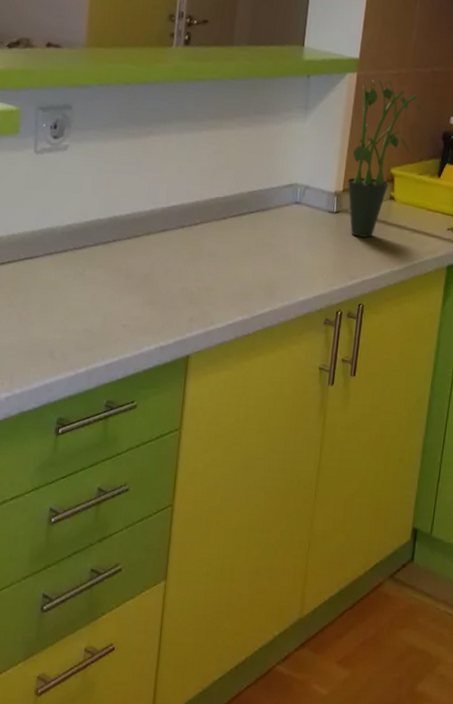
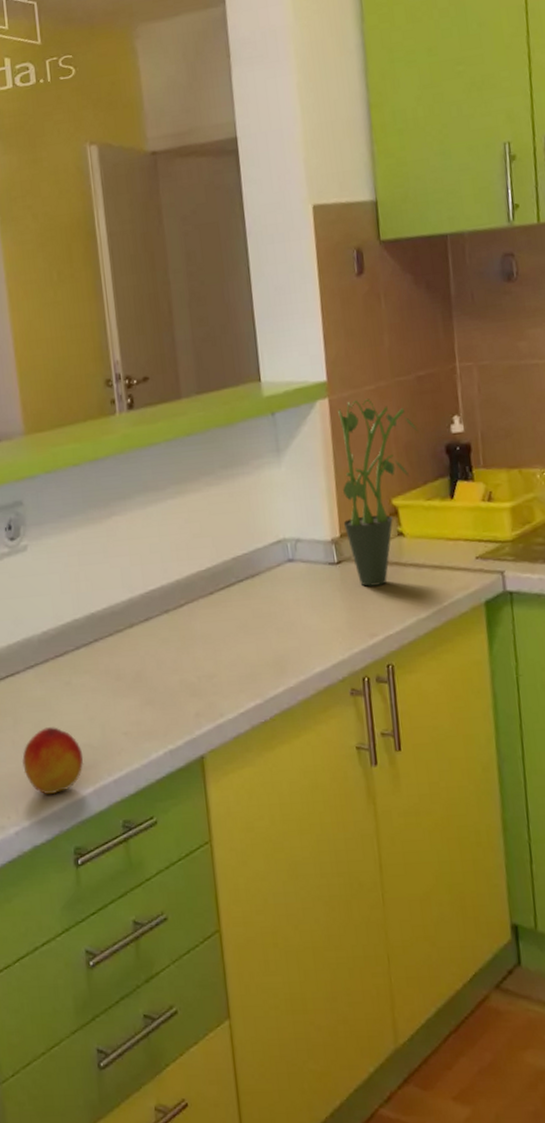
peach: none [24,309,82,369] -> present [22,727,84,795]

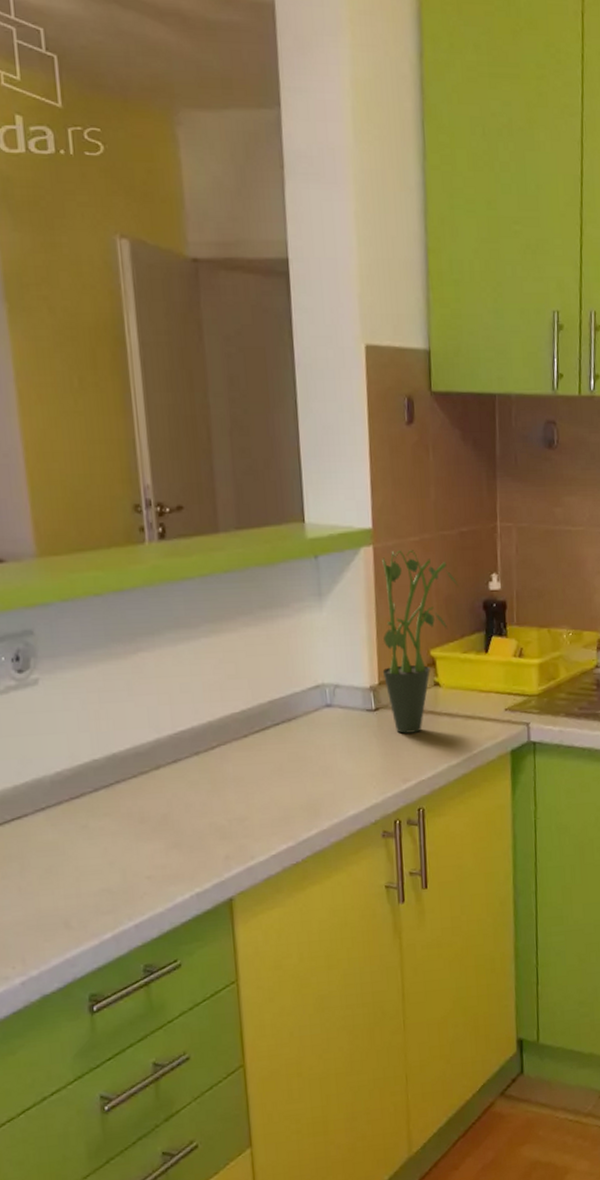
peach: present [22,727,84,795] -> none [30,872,102,942]

